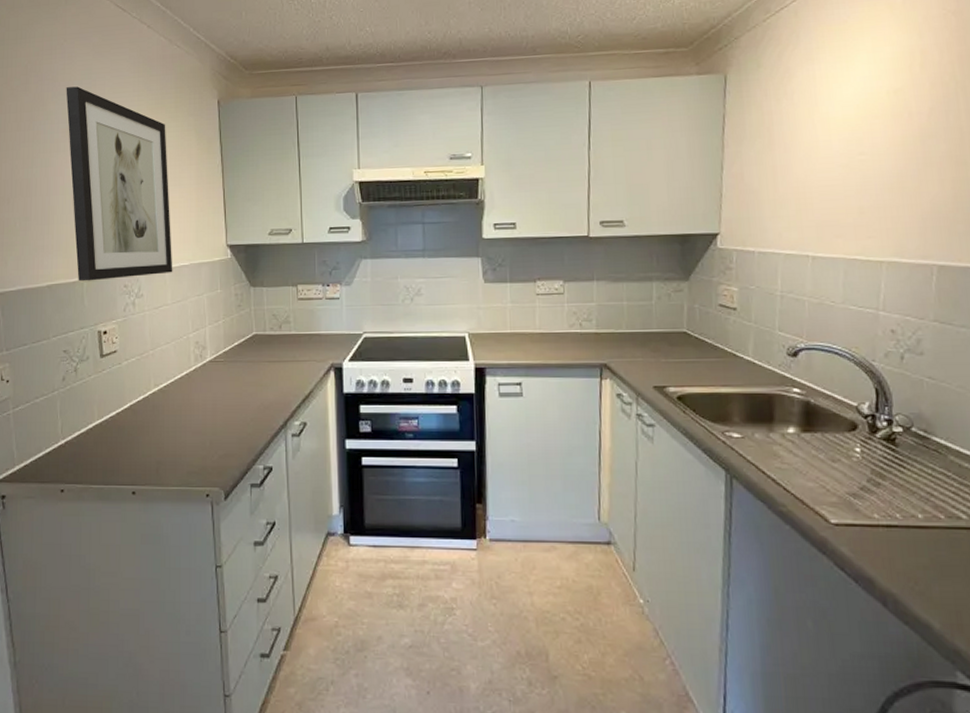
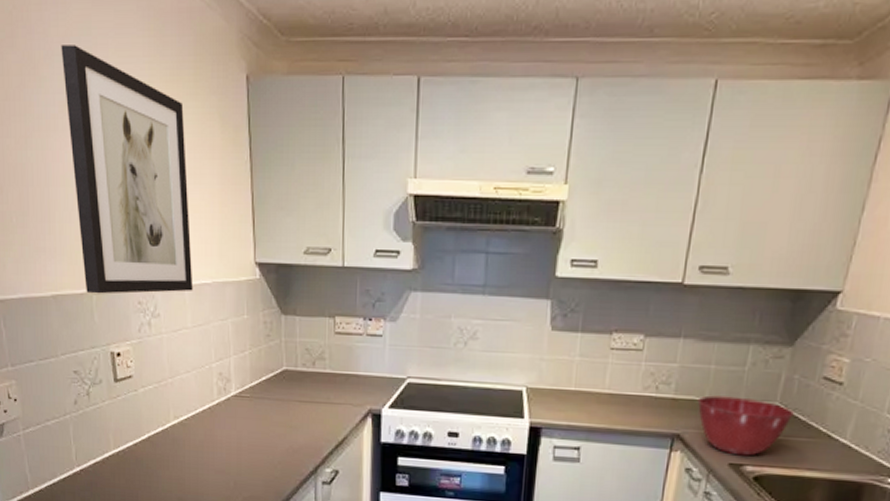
mixing bowl: none [616,327,701,379] -> present [697,395,794,456]

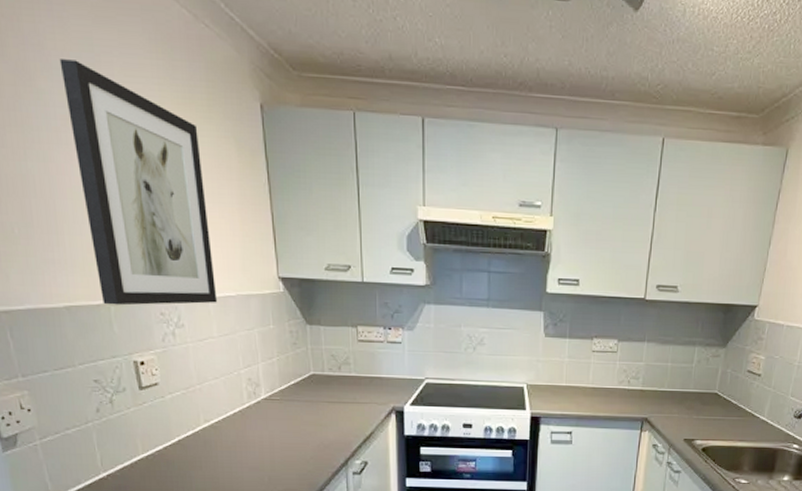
mixing bowl: present [697,395,794,456] -> none [659,387,728,433]

